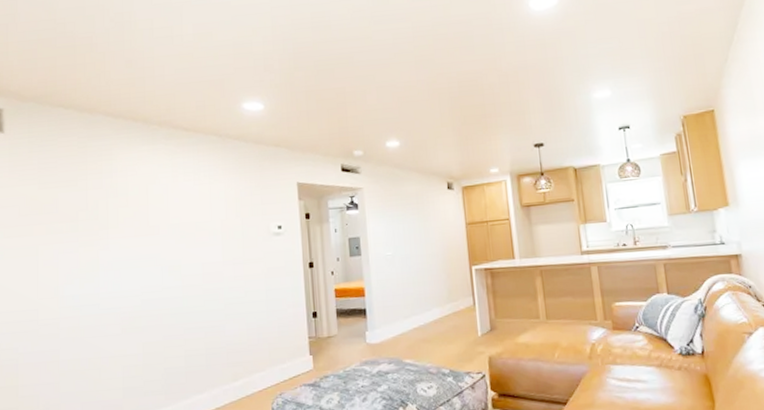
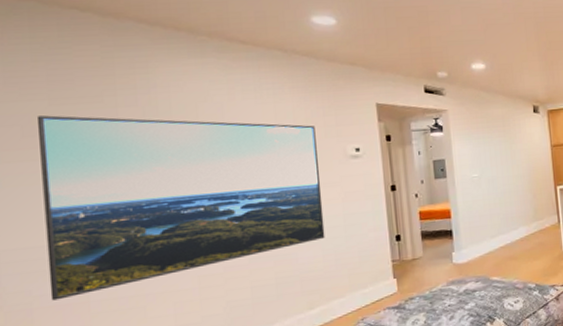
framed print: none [29,197,249,358] -> present [37,115,325,301]

